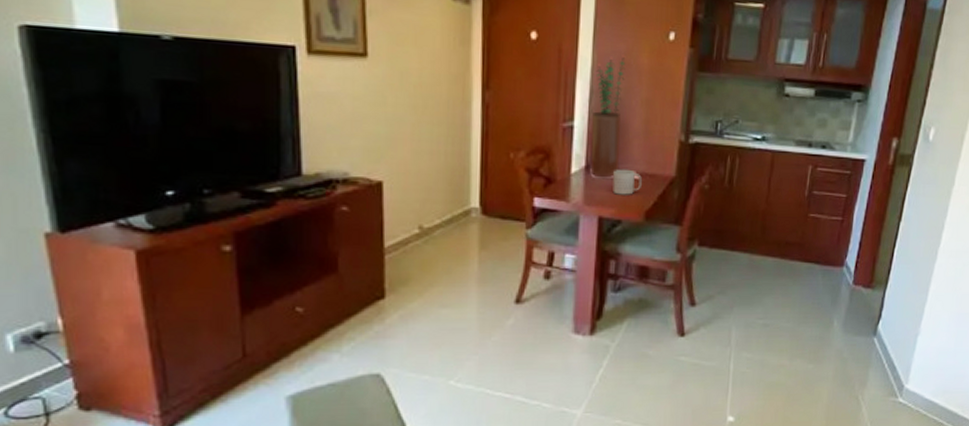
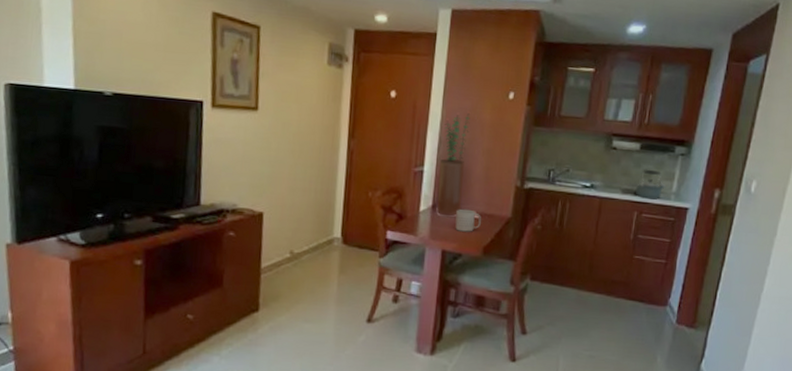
kettle: none [809,118,843,151] -> present [635,169,667,200]

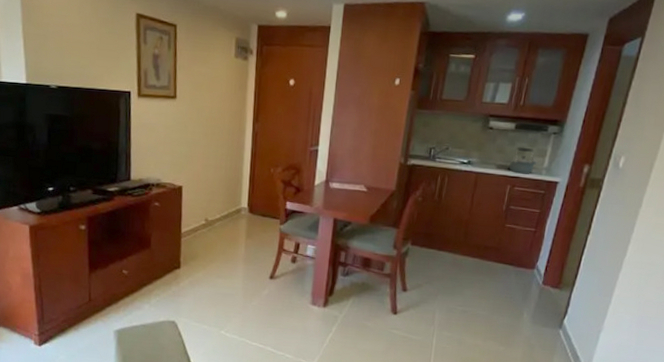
vase: present [436,113,470,217] -> none [329,98,360,190]
mug: present [455,209,481,232] -> none [345,183,369,203]

